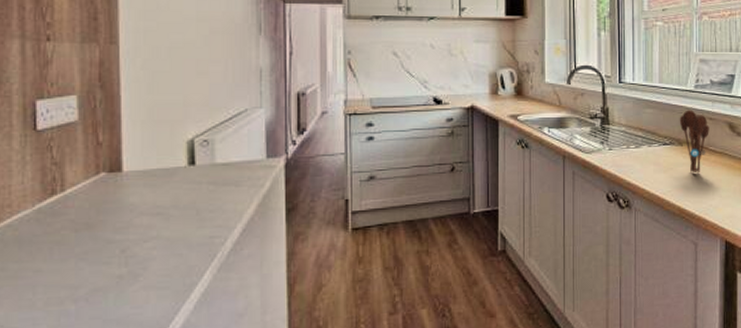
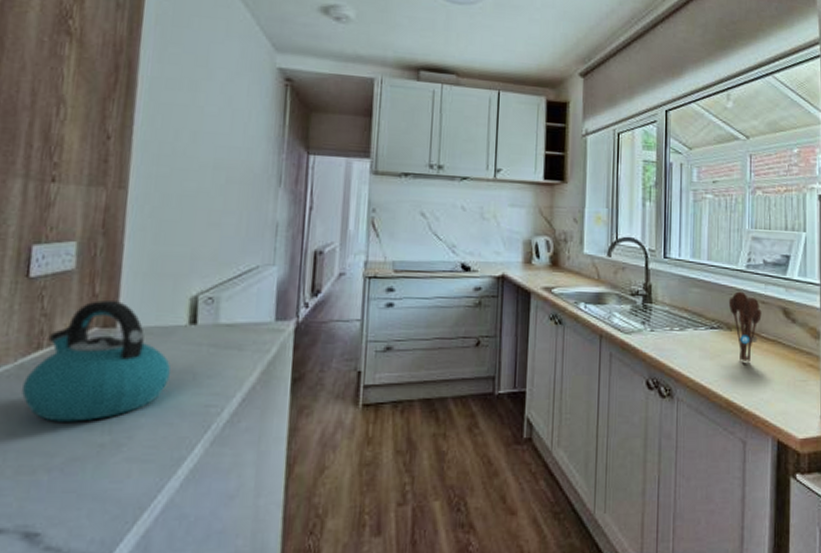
kettle: none [43,148,175,258] -> present [22,300,170,422]

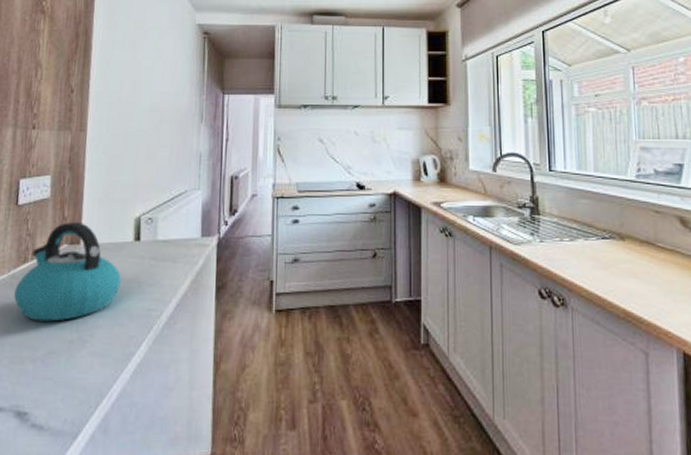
utensil holder: present [728,291,762,363] -> none [619,201,656,273]

